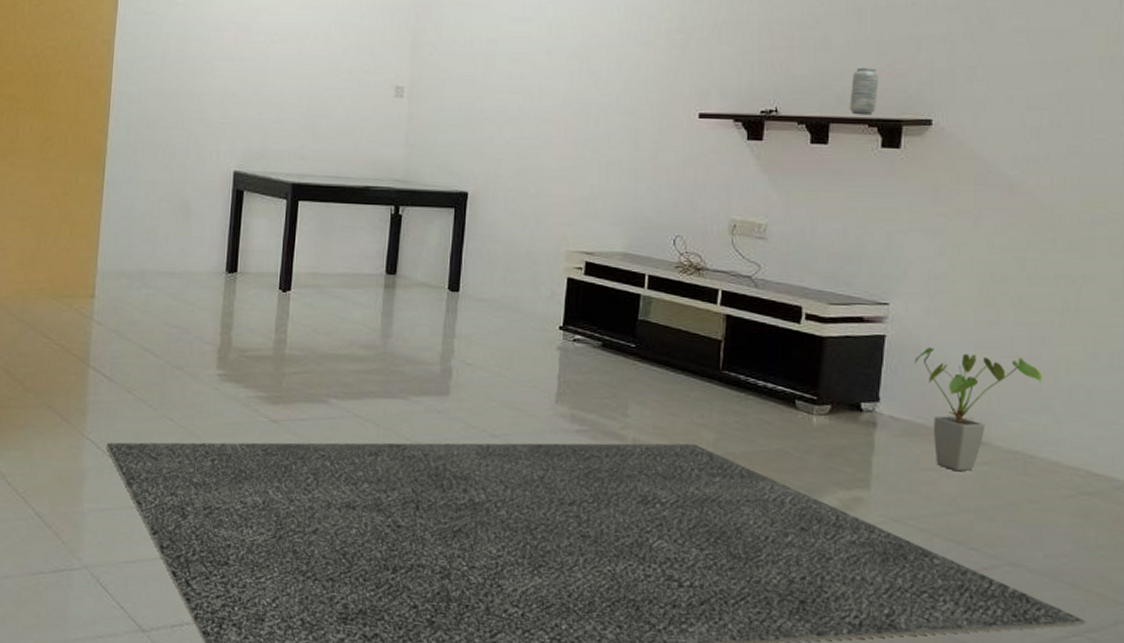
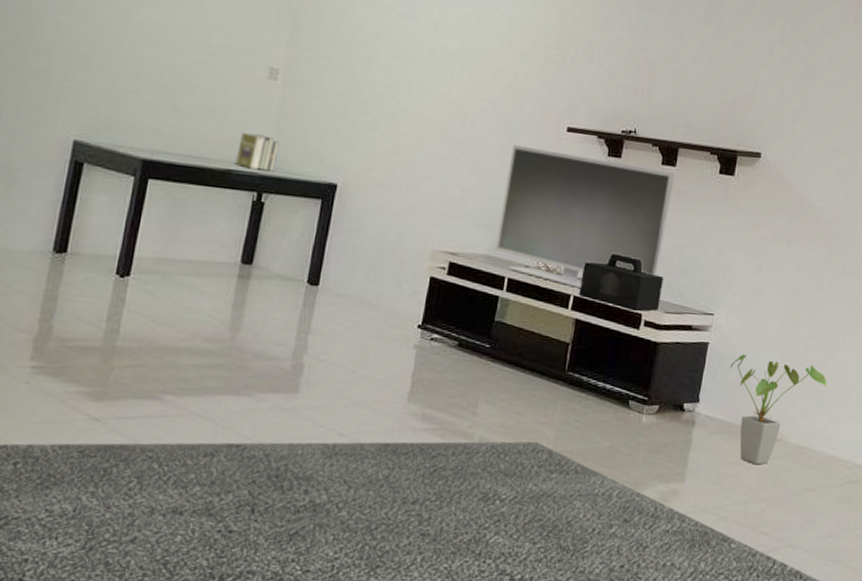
books: none [373,150,411,185] -> present [235,132,280,172]
television: none [632,137,827,283] -> present [495,144,674,289]
speaker: none [728,243,824,304] -> present [579,253,664,311]
vase: present [849,68,880,115] -> none [696,100,723,144]

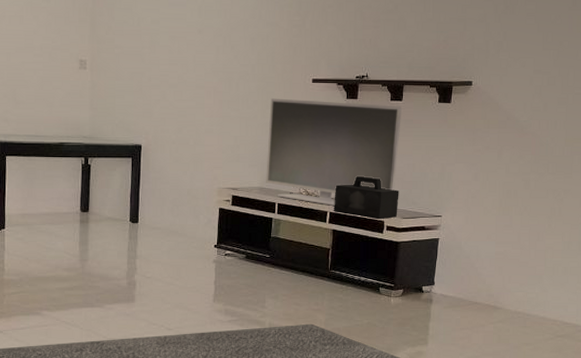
books: present [235,132,280,172] -> none [65,113,95,140]
house plant: present [730,354,827,465] -> none [457,245,536,329]

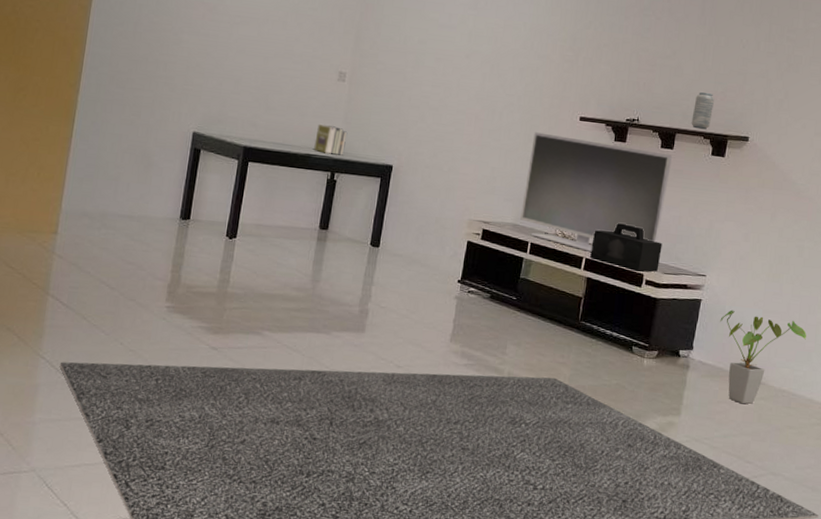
books: none [65,113,95,140] -> present [314,124,348,156]
vase: none [417,43,438,79] -> present [691,92,715,130]
house plant: none [457,245,536,329] -> present [720,310,806,405]

